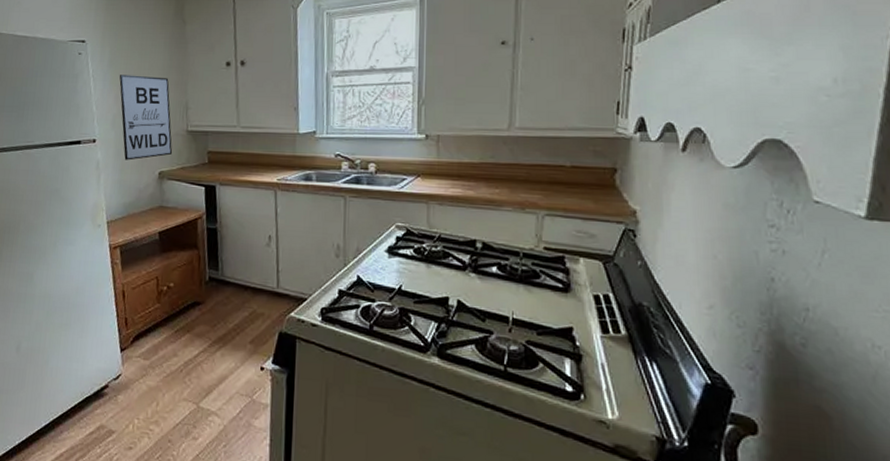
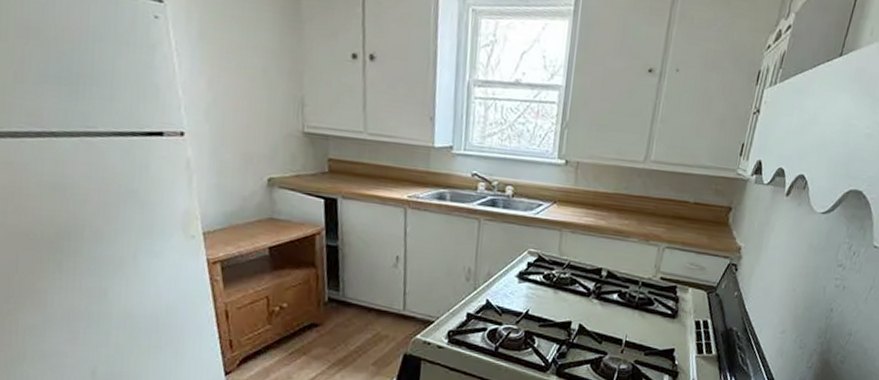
wall art: present [119,75,173,161] -> none [214,52,285,162]

